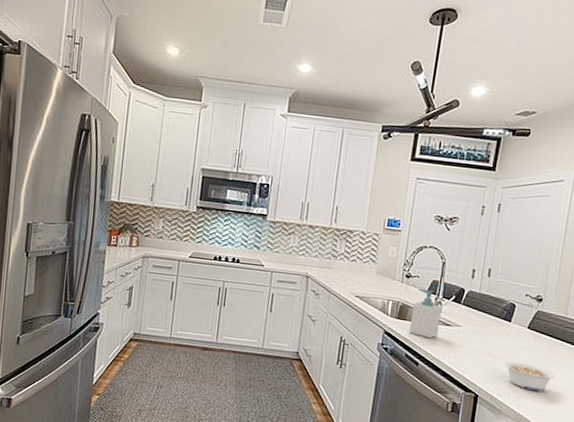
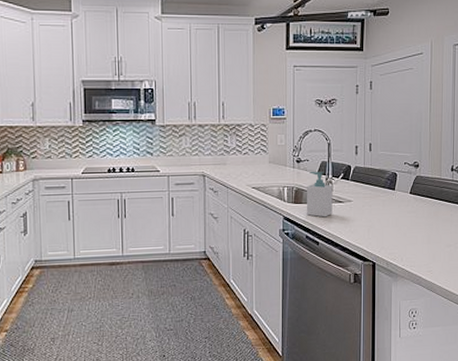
legume: present [504,362,555,392] -> none [395,226,438,250]

